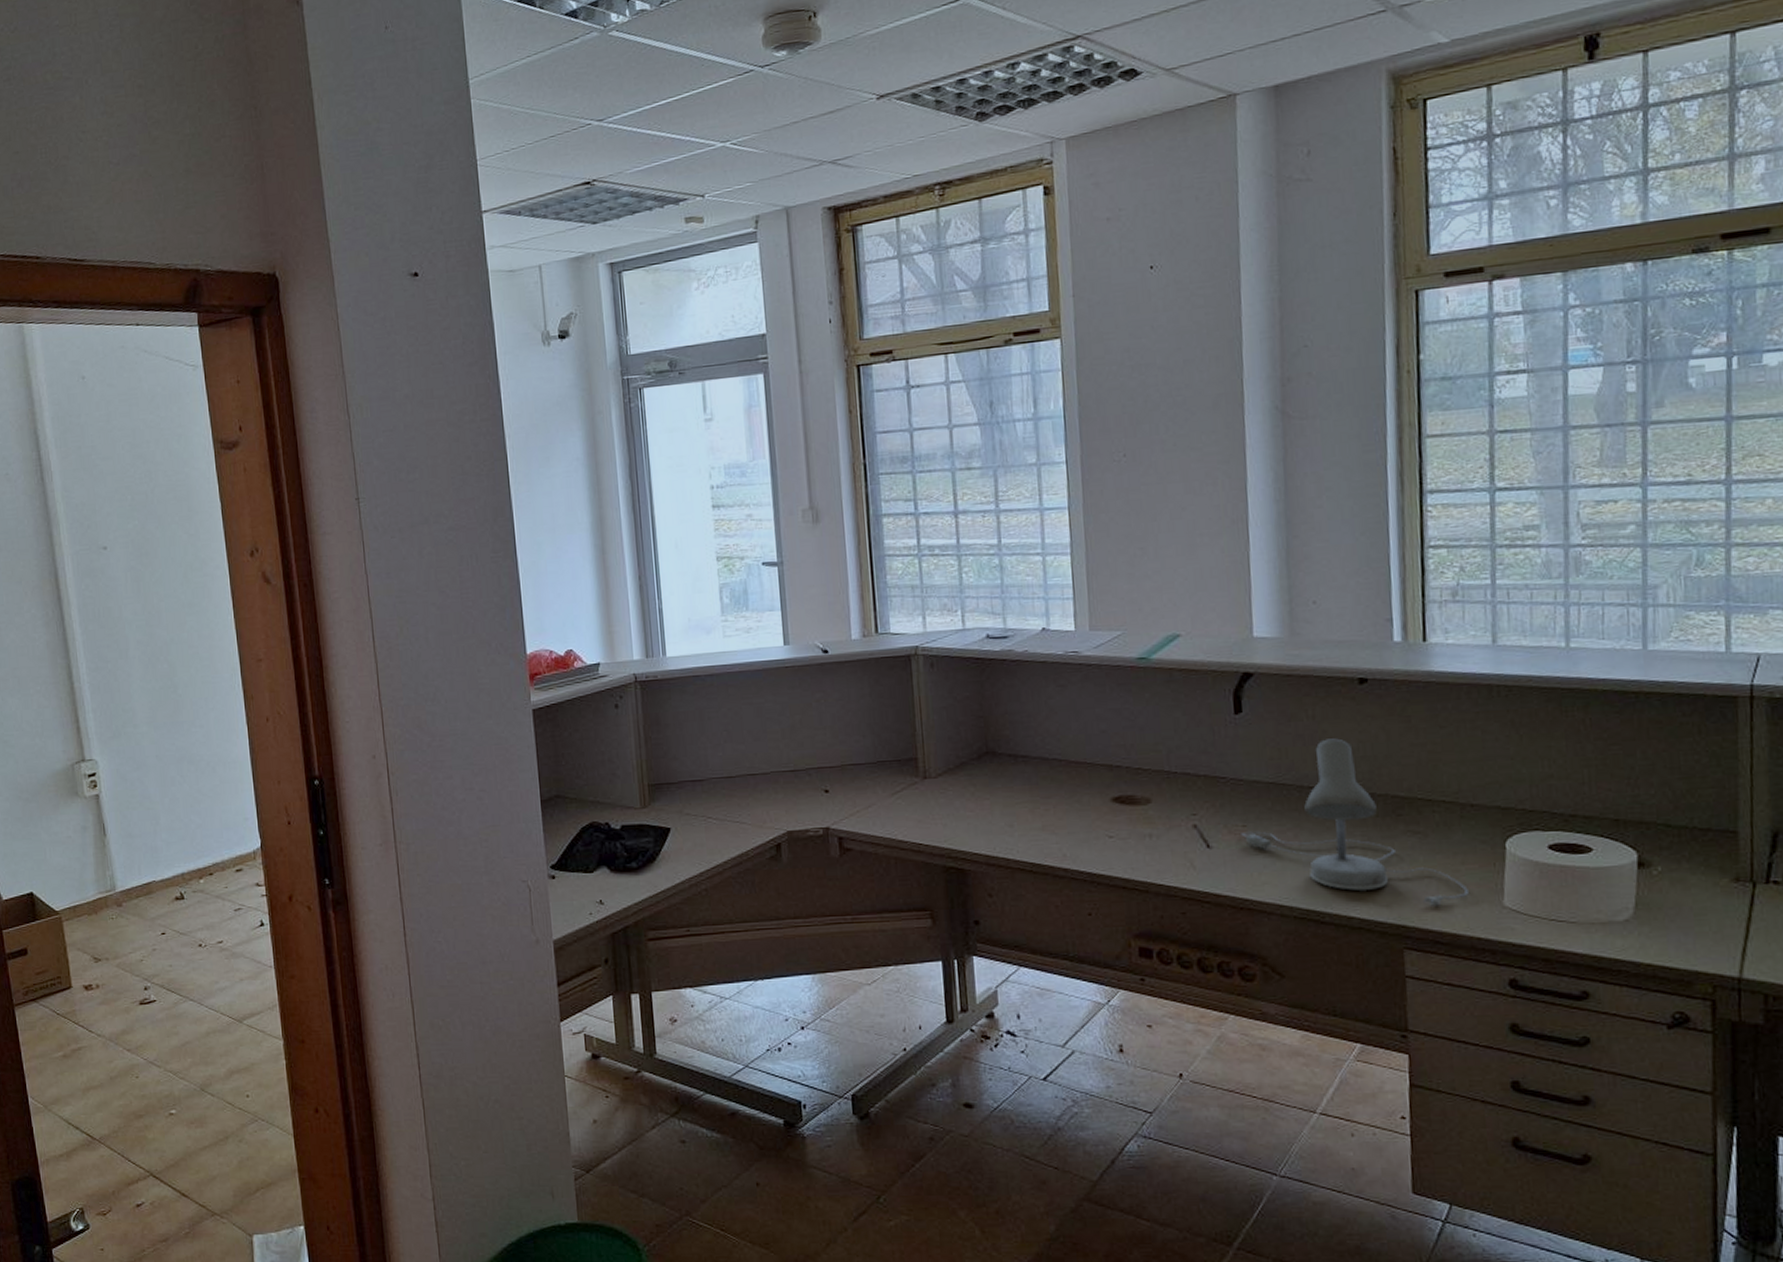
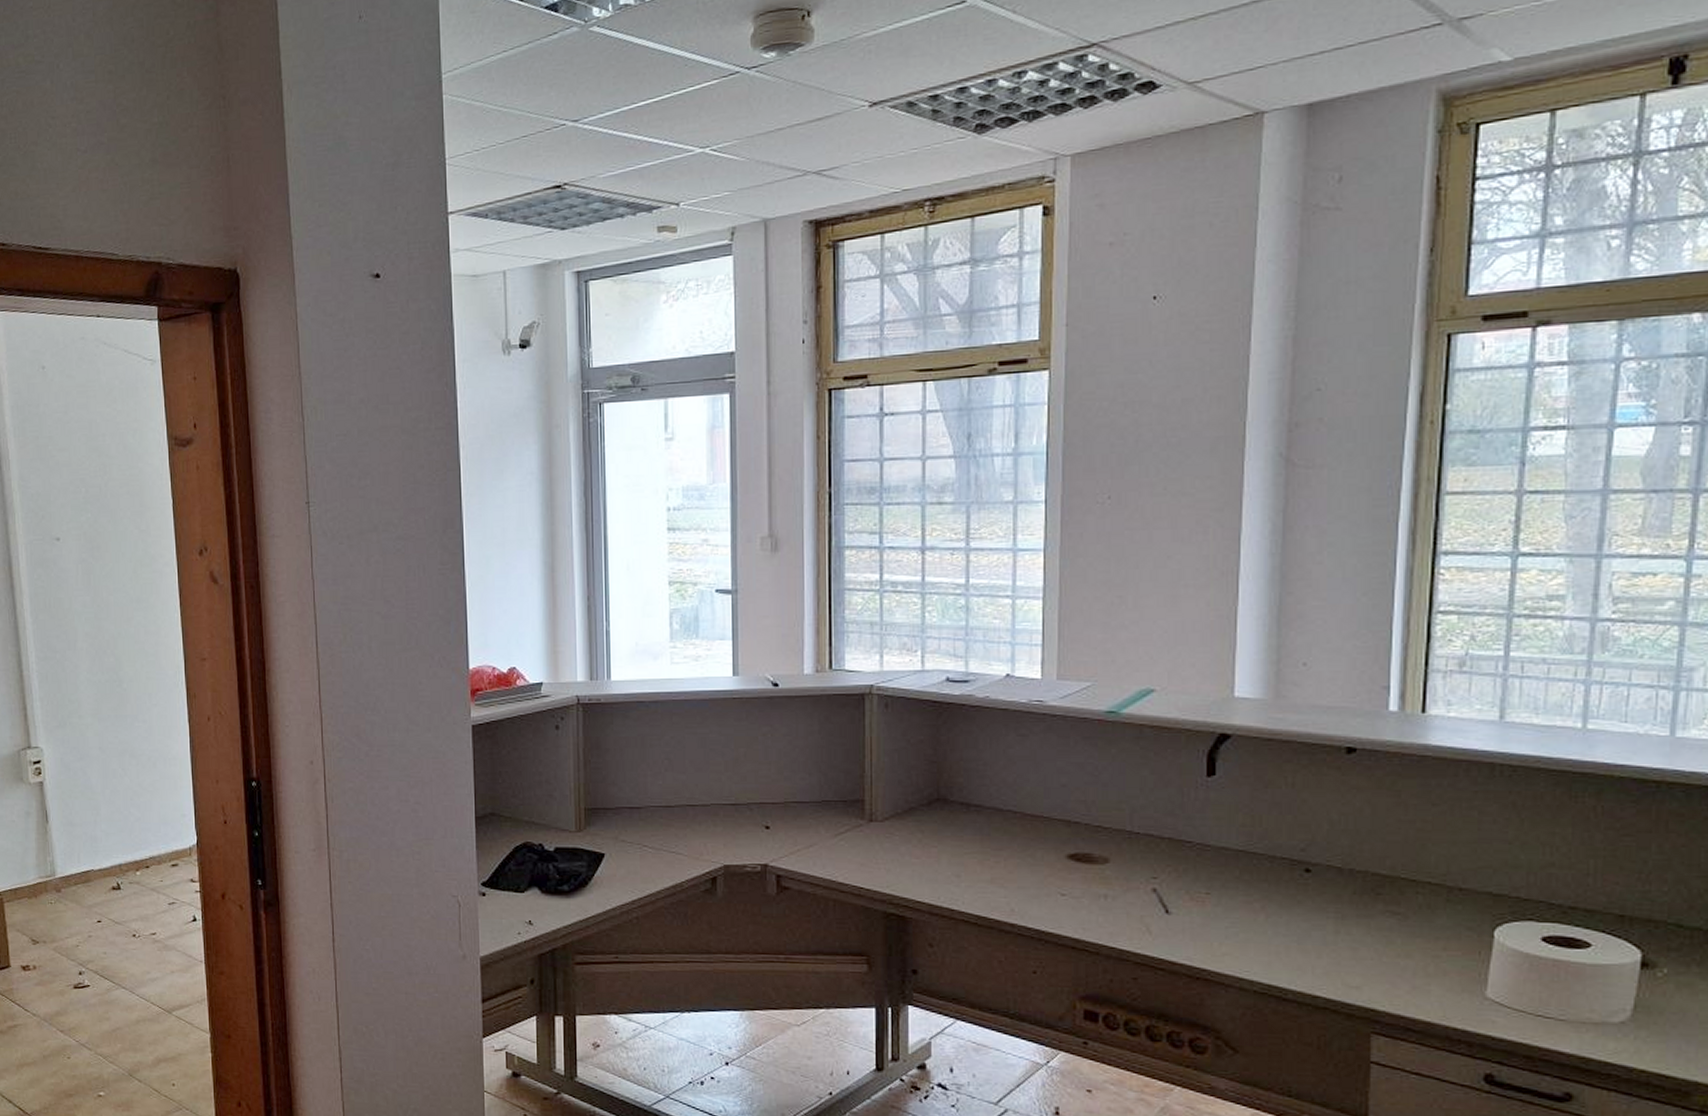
desk lamp: present [1241,738,1469,906] -> none [1203,809,1448,992]

